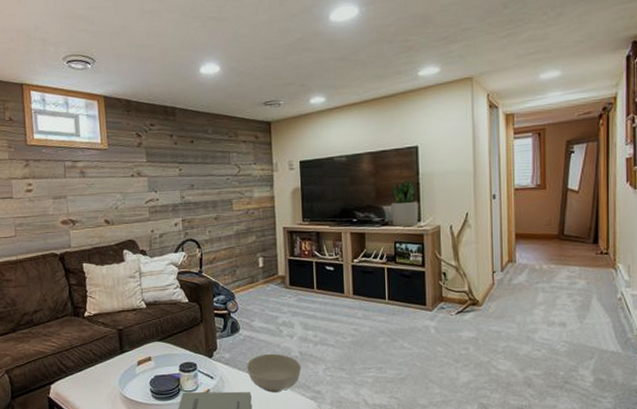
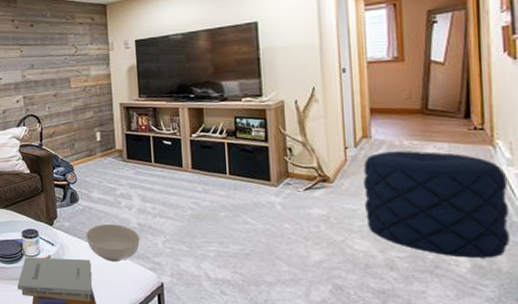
planter: present [390,179,419,227] -> none [229,54,260,103]
pouf: none [508,274,626,373] -> present [363,151,510,258]

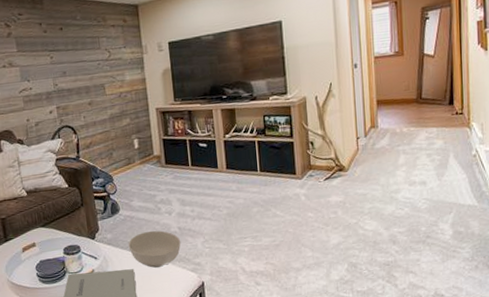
pouf: present [363,151,510,258] -> none [372,136,481,226]

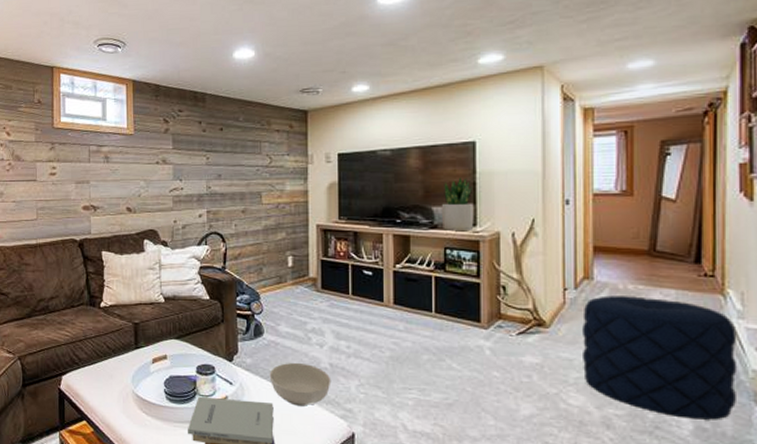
planter: none [258,53,285,101] -> present [441,178,474,232]
pouf: none [372,136,481,226] -> present [582,295,738,420]

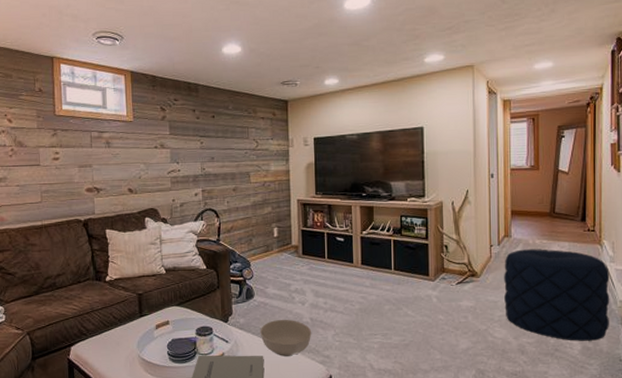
planter: present [441,178,474,232] -> none [397,157,423,202]

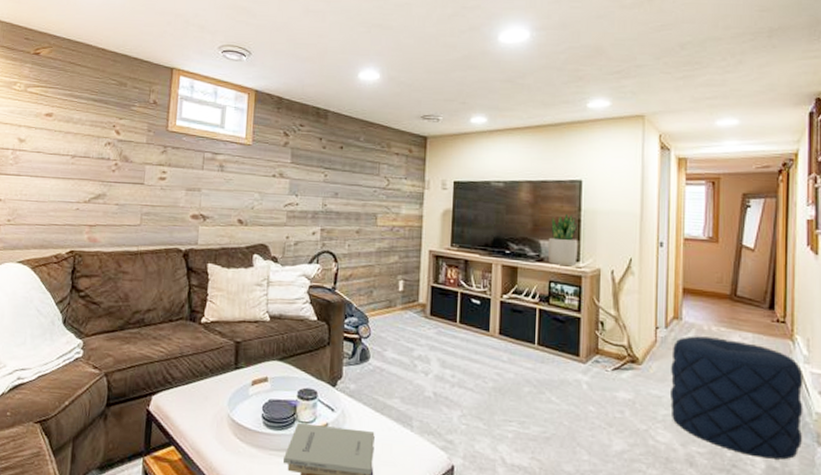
bowl: present [260,319,312,356] -> none [372,389,434,437]
planter: none [397,157,423,202] -> present [547,214,578,267]

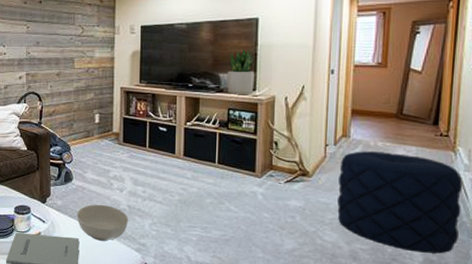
bowl: none [372,389,434,437] -> present [76,204,129,241]

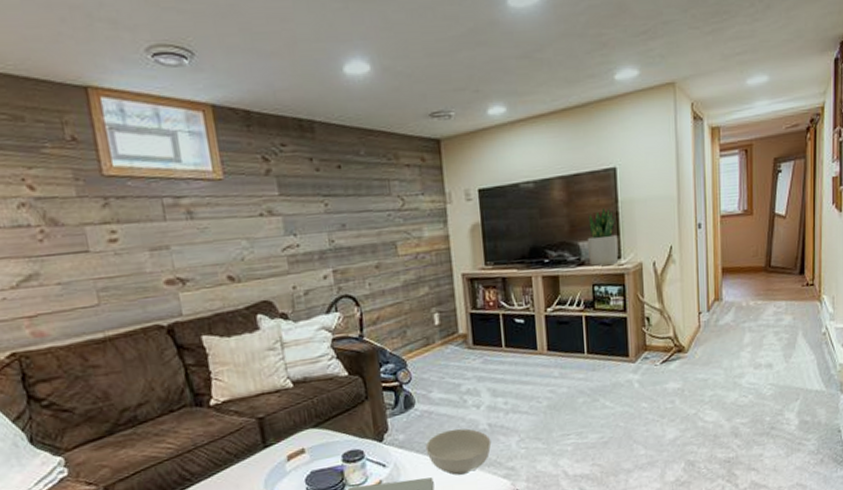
pouf: present [337,151,463,254] -> none [714,311,829,416]

